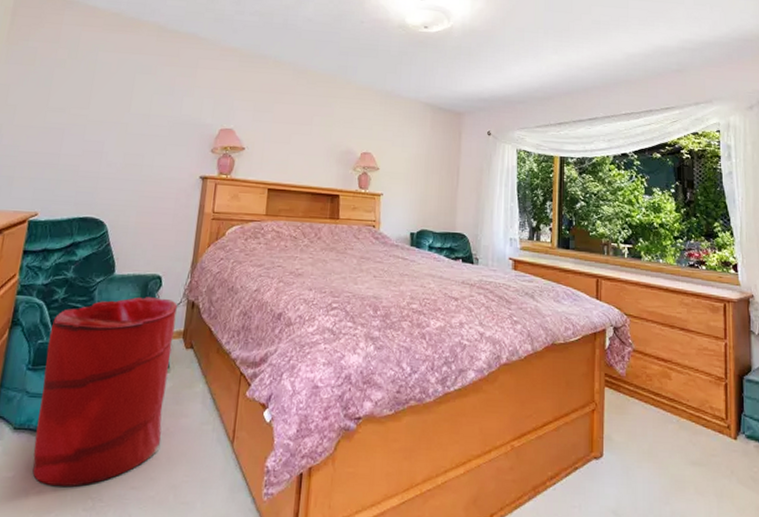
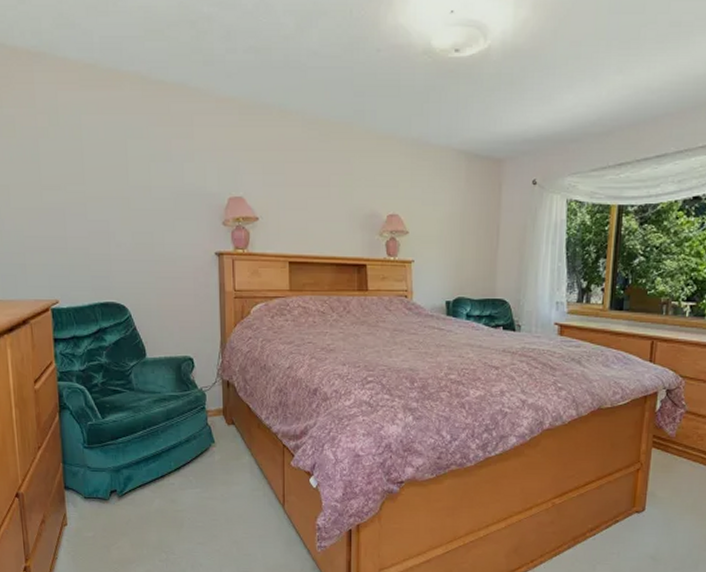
laundry hamper: present [32,296,177,487] -> none [97,378,217,544]

